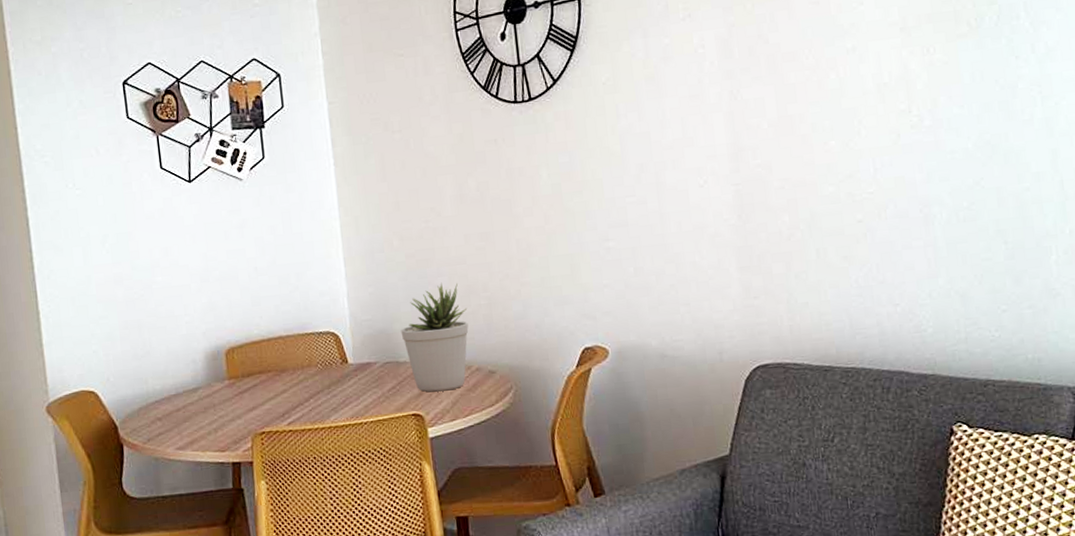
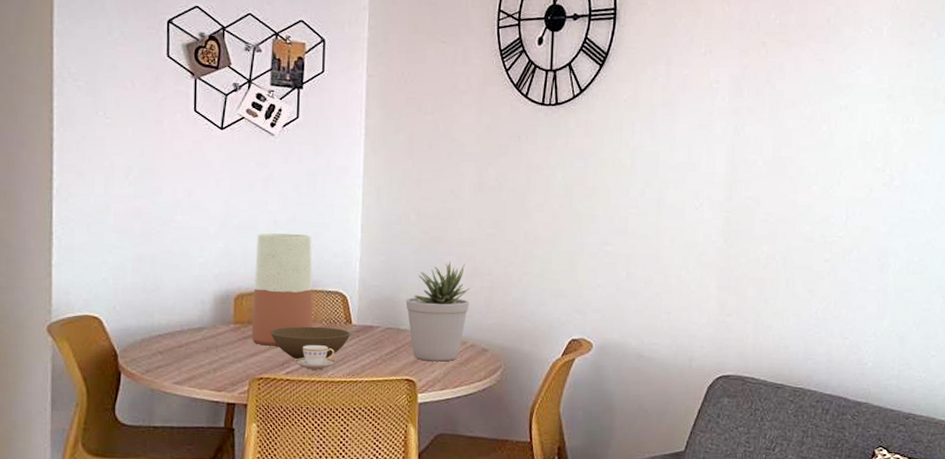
vase: none [239,277,309,398] -> present [252,233,313,346]
bowl: none [266,369,349,408] -> present [270,326,351,359]
teacup: none [294,389,337,417] -> present [294,344,336,370]

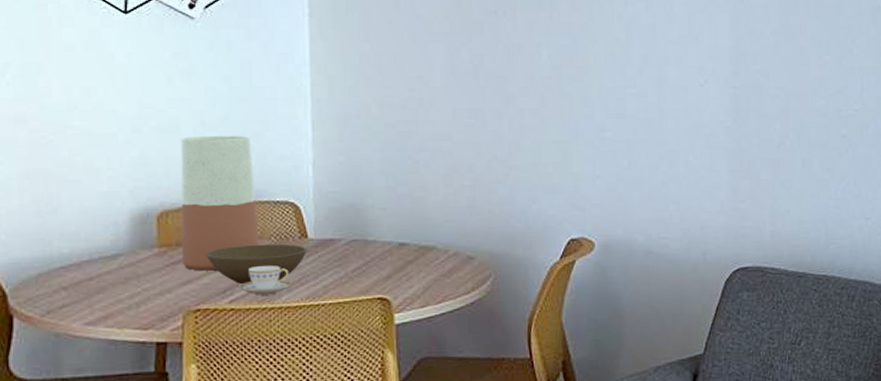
potted plant: present [405,261,470,362] -> none [372,158,449,276]

